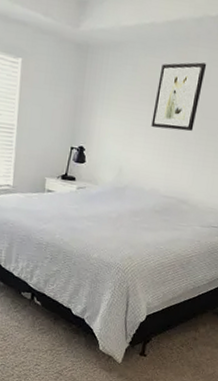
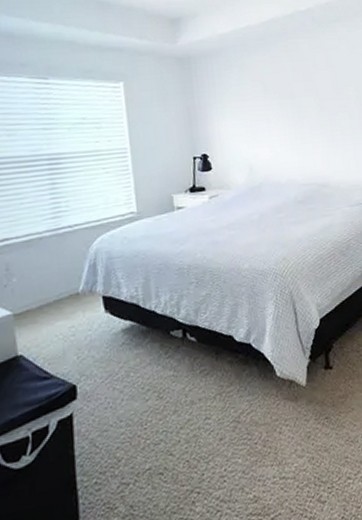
wall art: present [151,62,207,131] -> none [267,51,314,119]

